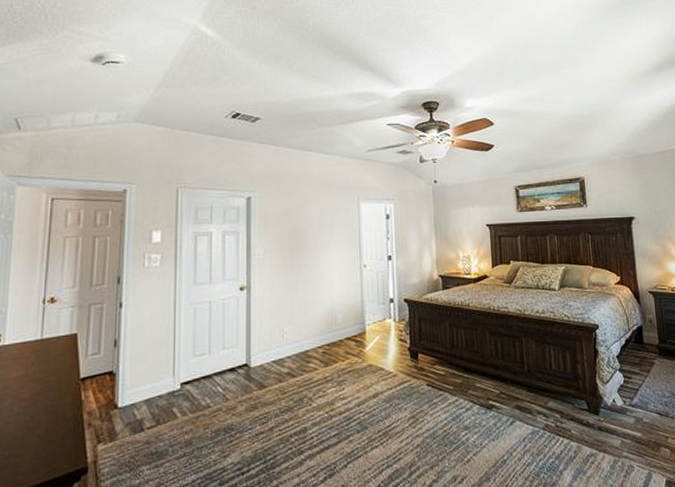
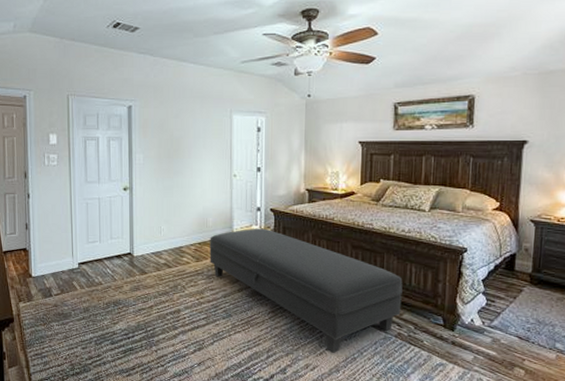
ottoman: none [339,321,546,458] -> present [210,228,403,353]

